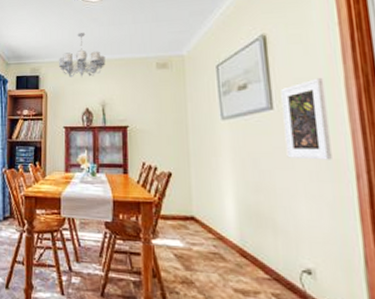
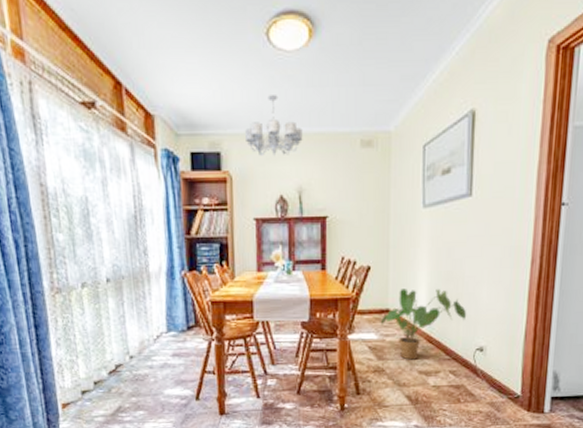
house plant: none [185,197,285,275] -> present [380,289,467,360]
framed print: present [281,78,332,160] -> none [478,162,521,247]

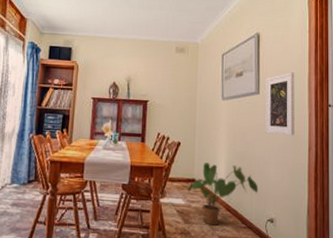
chandelier: present [245,95,303,156] -> none [91,12,134,54]
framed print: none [478,162,521,247] -> present [265,72,295,136]

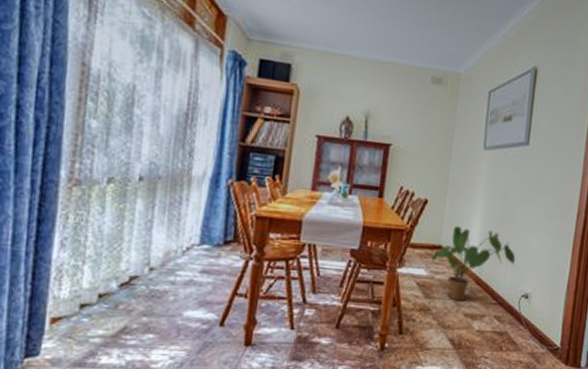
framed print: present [265,72,295,136] -> none [531,120,573,199]

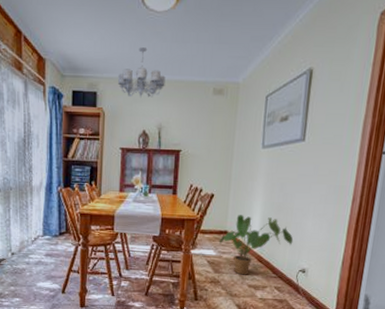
chandelier: none [319,19,377,79] -> present [118,47,166,98]

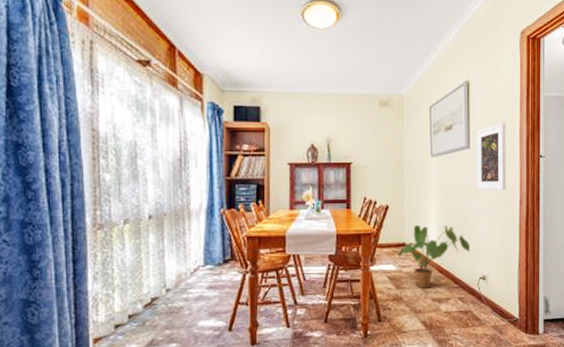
chandelier: present [118,47,166,98] -> none [282,62,331,111]
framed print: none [307,115,349,186] -> present [476,123,506,191]

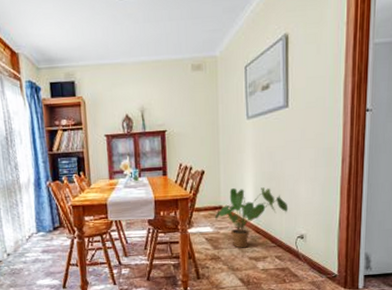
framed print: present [476,123,506,191] -> none [295,77,329,150]

